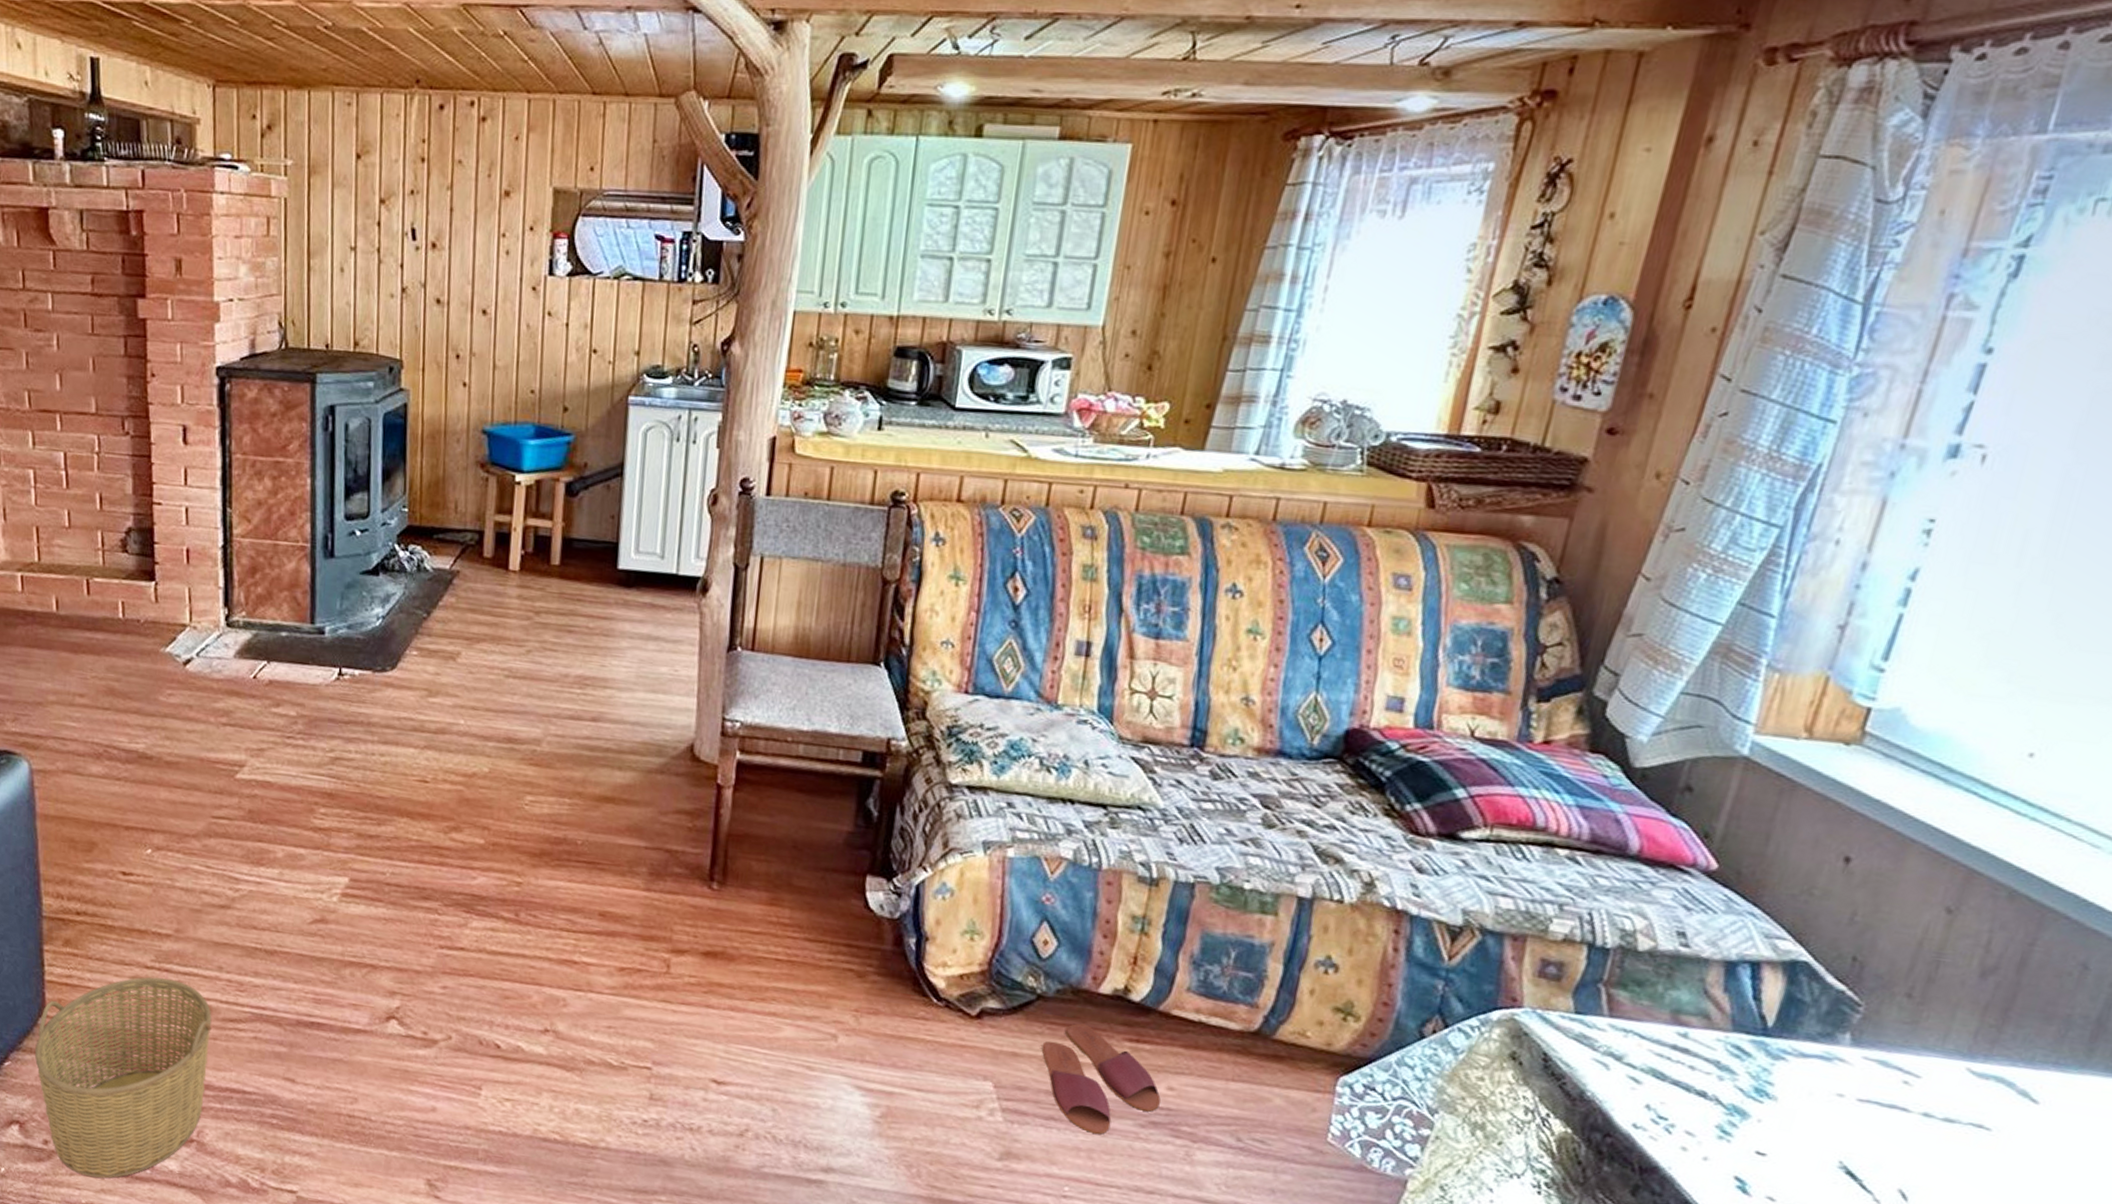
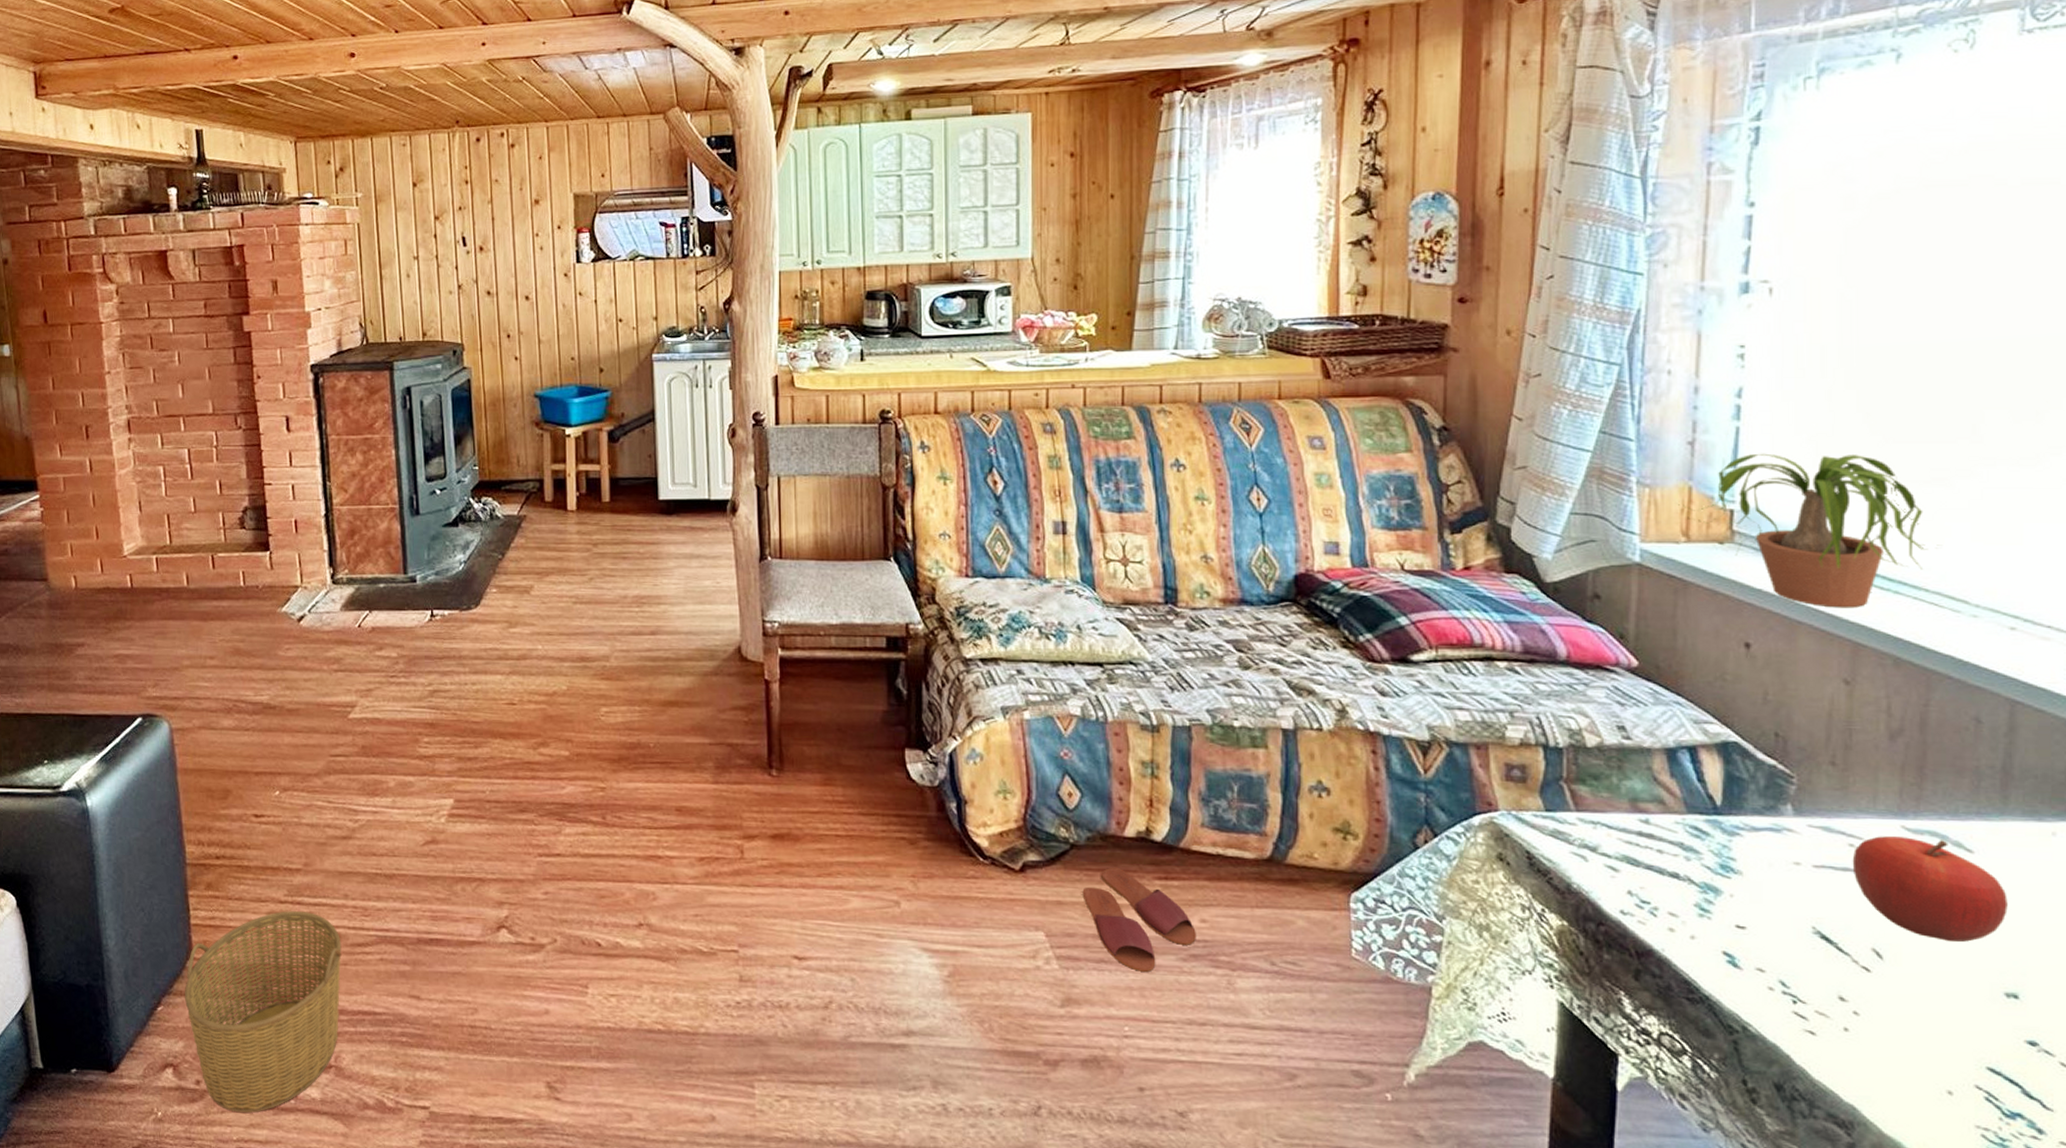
potted plant: none [1809,647,2099,831] -> present [1678,453,1940,608]
fruit: none [1899,1076,2063,1193] -> present [1852,836,2008,942]

